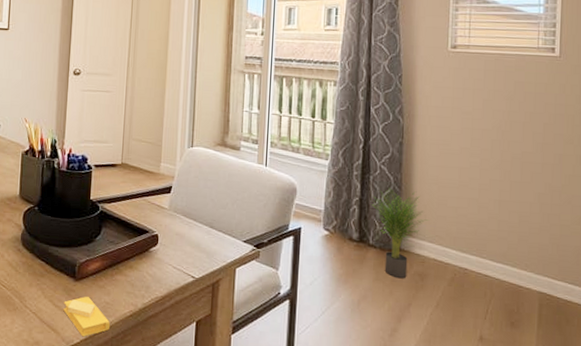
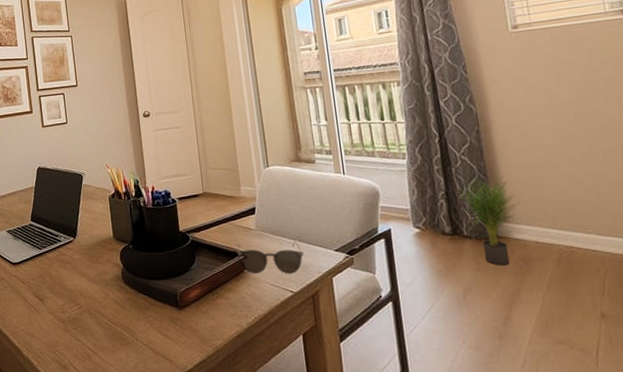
sticky notes: present [63,296,111,337] -> none [172,322,220,362]
sunglasses: none [145,217,212,259] -> present [237,240,304,274]

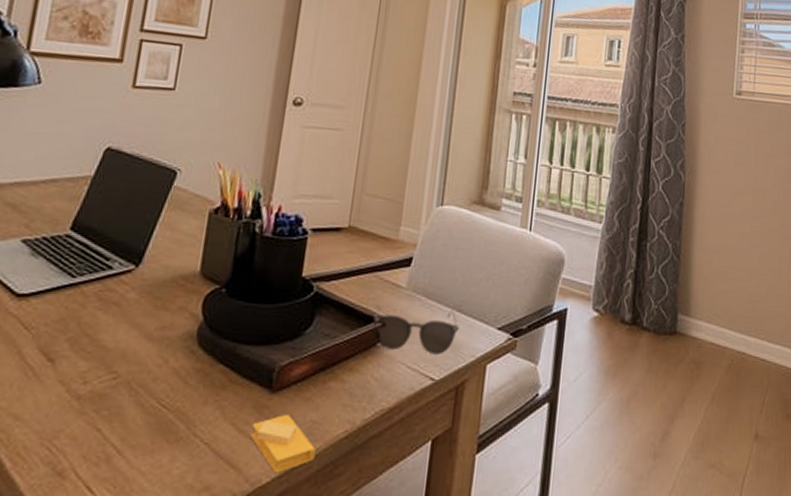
sticky notes: none [172,322,220,362] -> present [250,413,317,474]
potted plant: present [458,176,522,266] -> none [647,258,707,369]

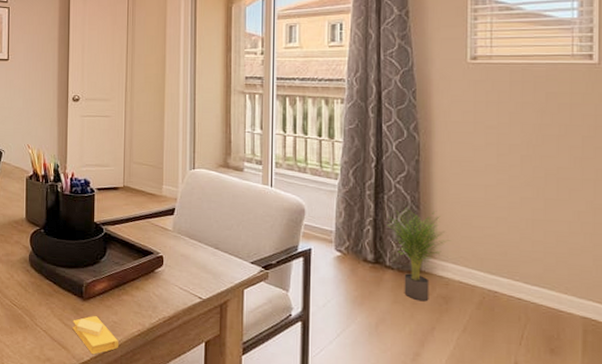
sunglasses: present [373,300,460,355] -> none [150,239,218,280]
potted plant: none [647,258,707,369] -> present [386,208,452,302]

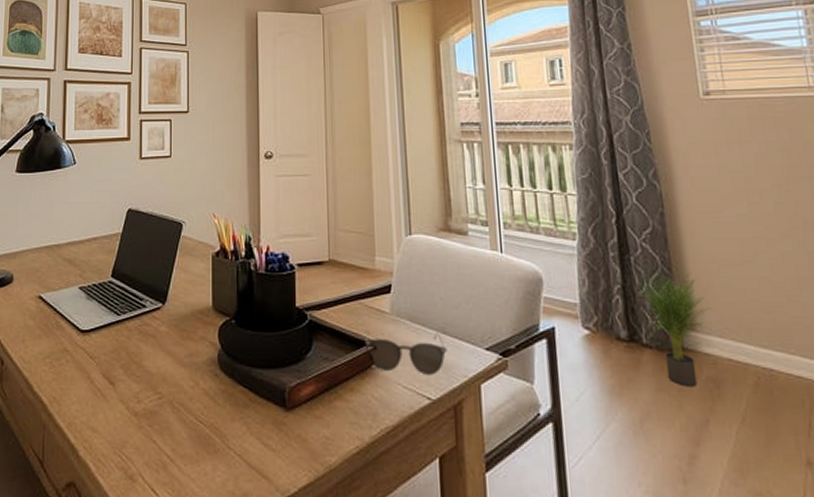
sticky notes: present [72,315,119,355] -> none [274,430,334,485]
sunglasses: none [150,239,218,280] -> present [365,325,447,375]

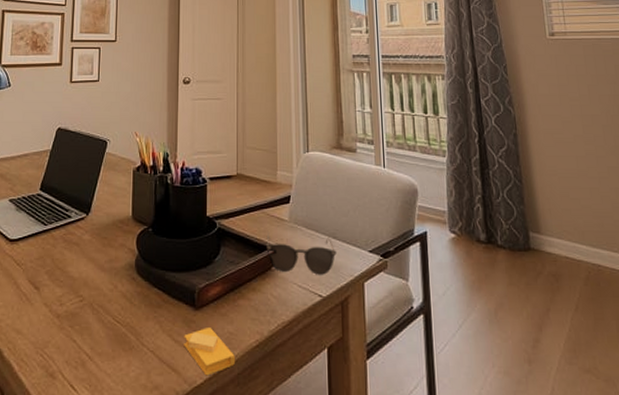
sticky notes: none [274,430,334,485] -> present [184,326,236,376]
potted plant: present [637,271,713,387] -> none [494,183,554,281]

